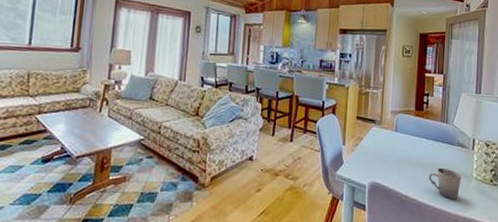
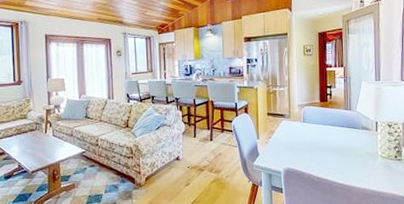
cup: present [428,167,461,200] -> none [337,149,368,177]

